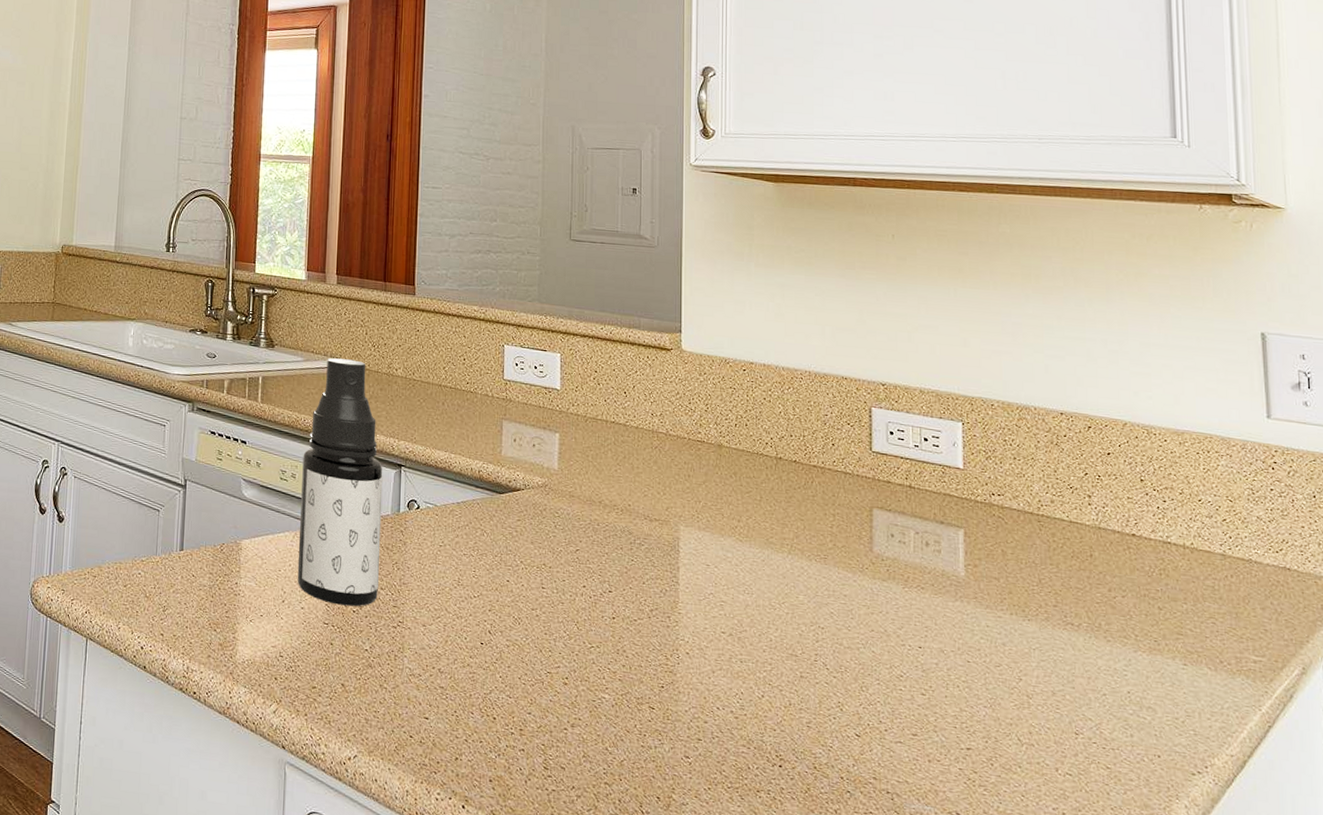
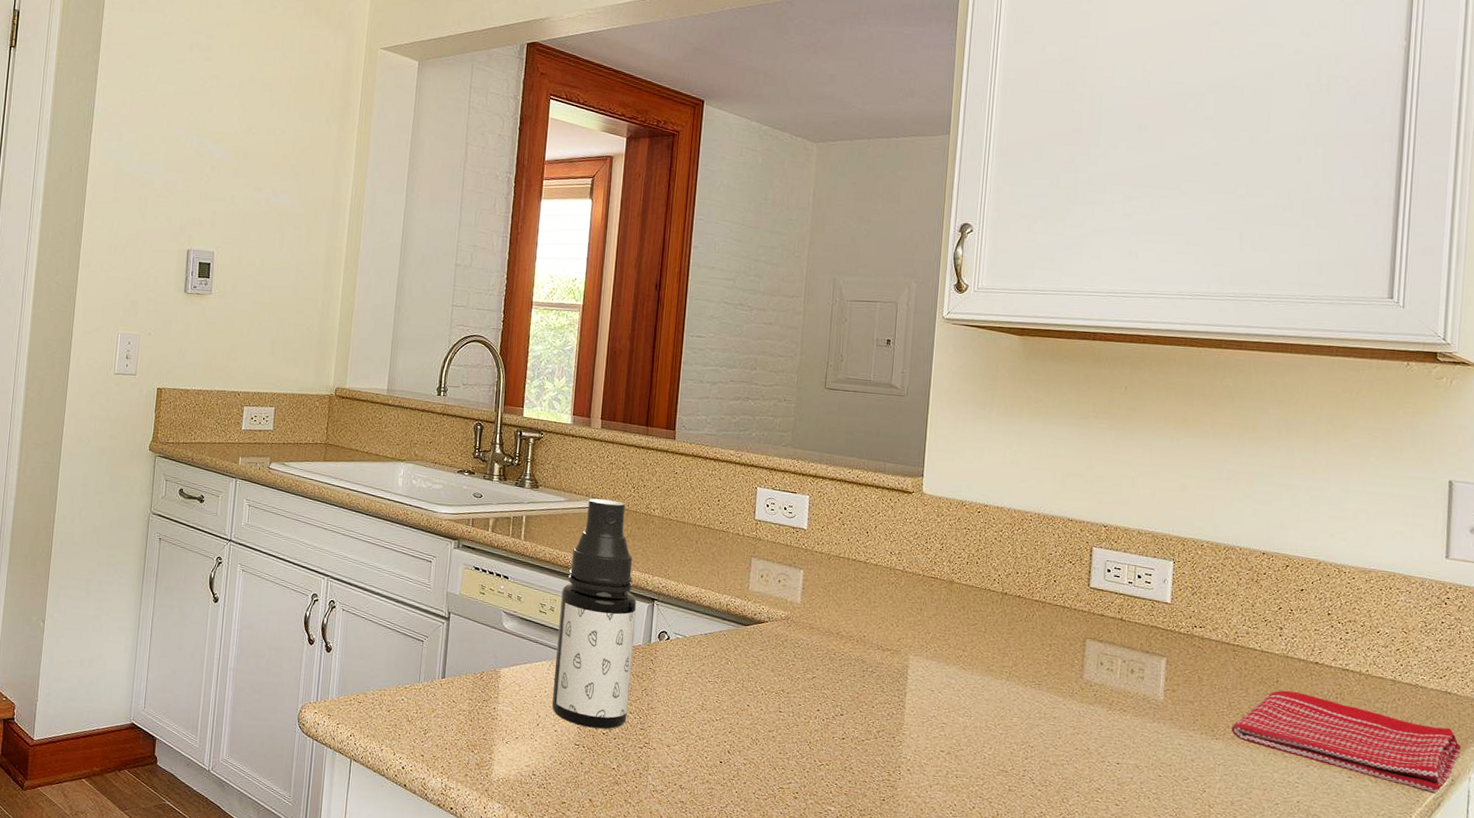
dish towel: none [1044,565,1310,685] -> present [1231,690,1461,794]

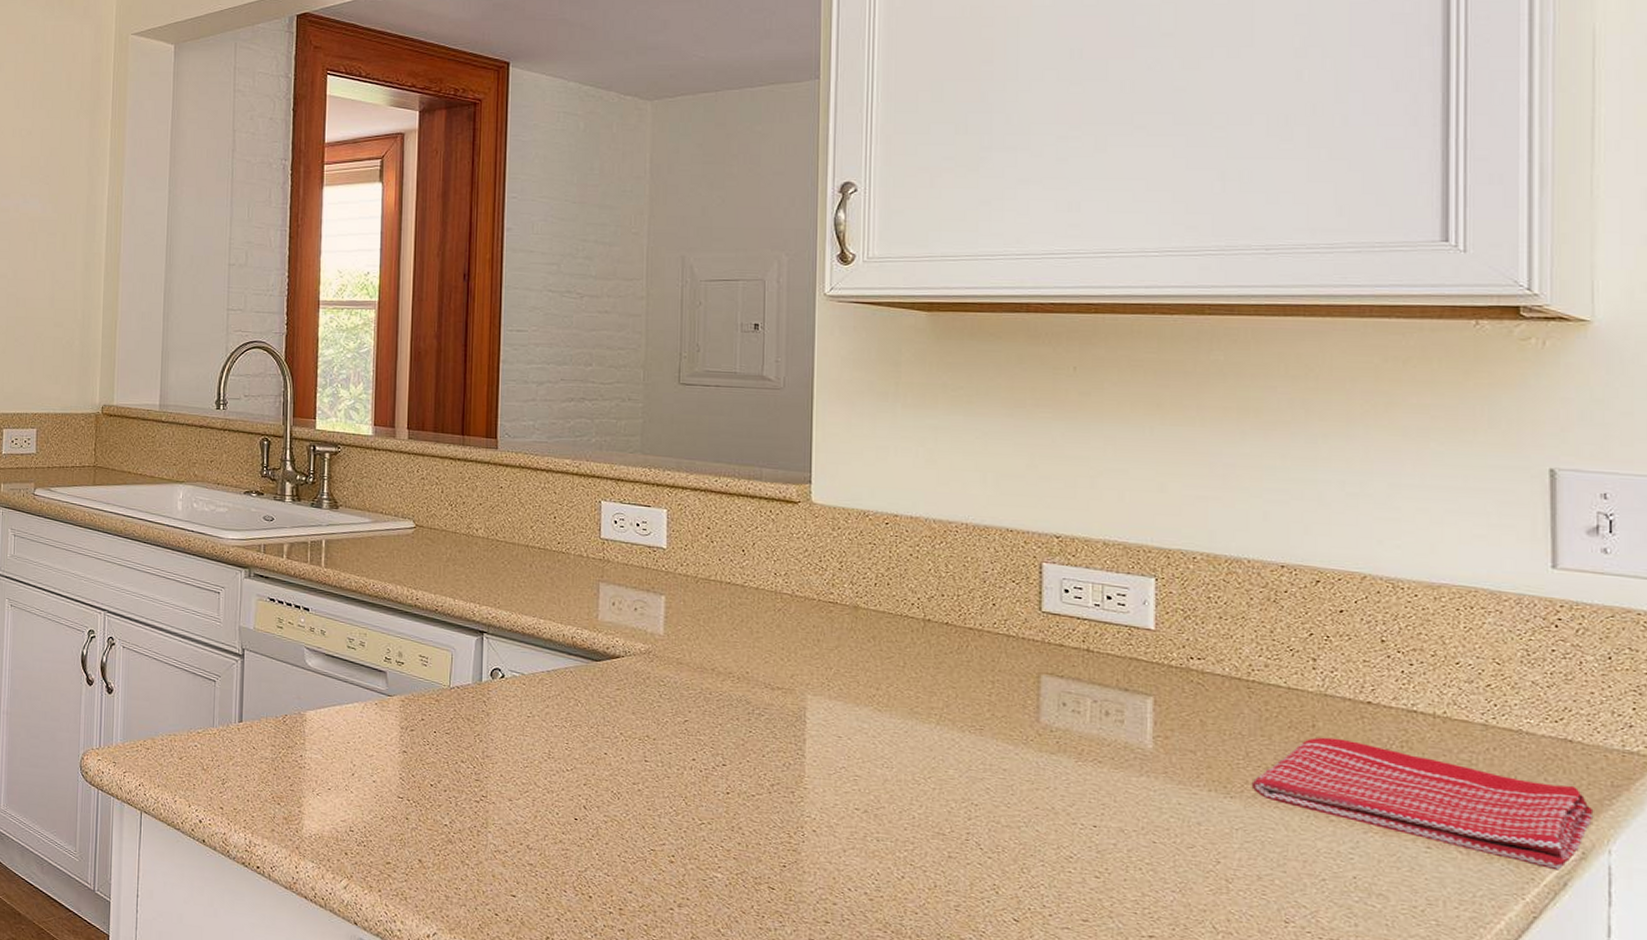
spray bottle: present [551,498,637,729] -> none [368,518,463,780]

